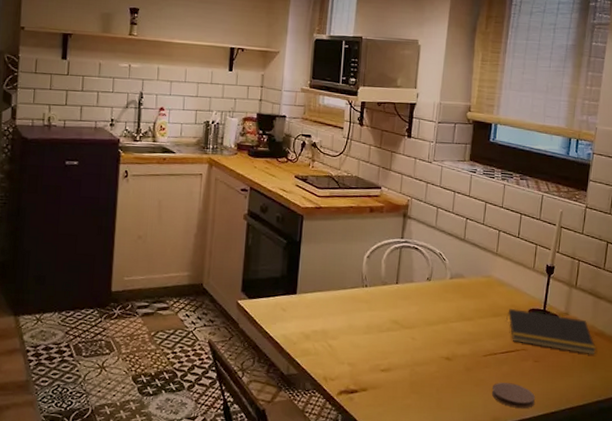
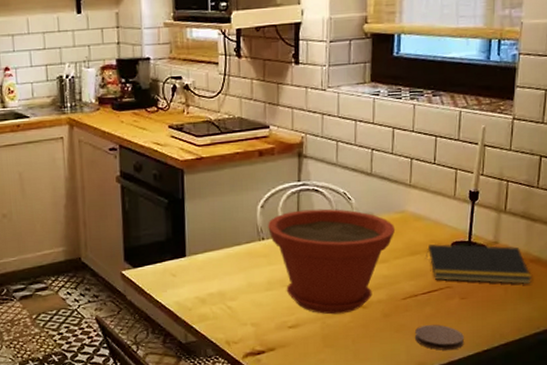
plant pot: none [371,264,482,364] -> present [268,208,396,315]

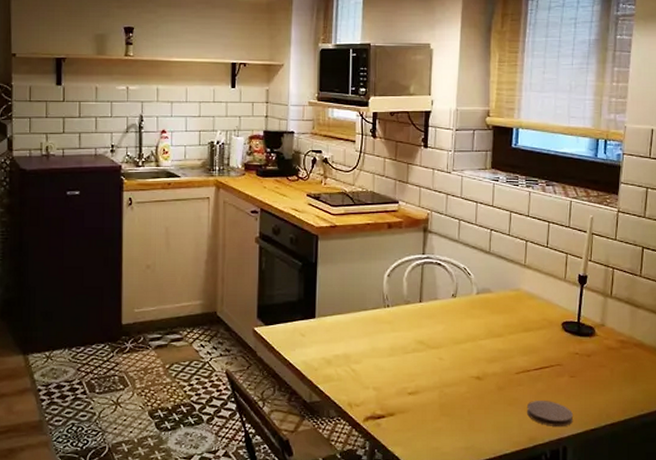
plant pot: present [268,208,396,315] -> none [393,281,511,384]
notepad: present [426,243,531,285] -> none [538,322,635,368]

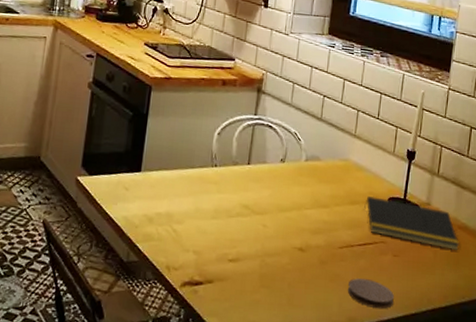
notepad: none [538,322,635,368] -> present [364,196,459,251]

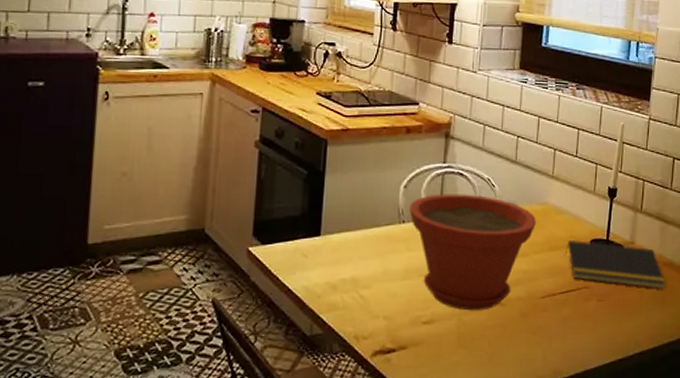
plant pot: none [221,143,339,255] -> present [409,194,537,311]
coaster: present [347,278,394,309] -> none [551,328,600,358]

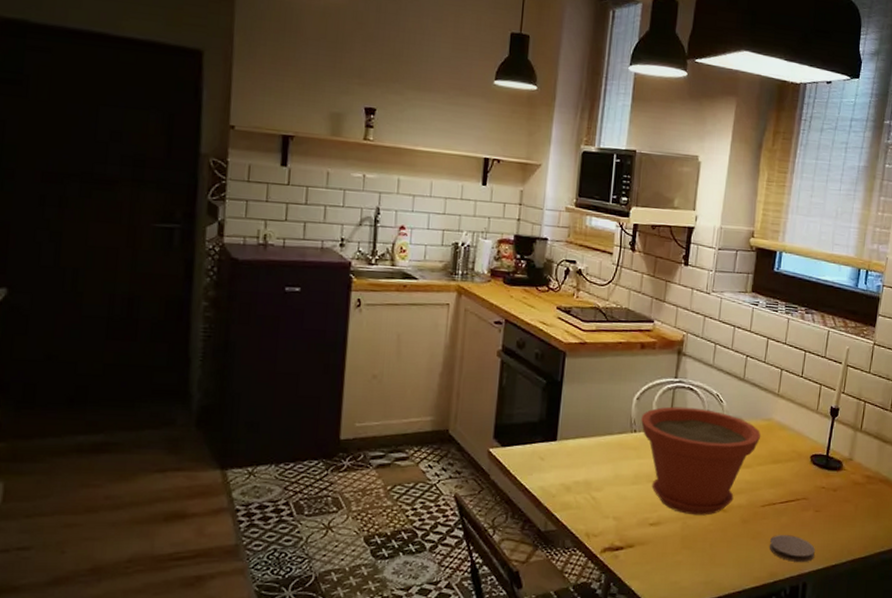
coaster: none [551,328,600,358] -> present [769,535,815,563]
notepad: present [565,239,665,290] -> none [787,454,880,504]

